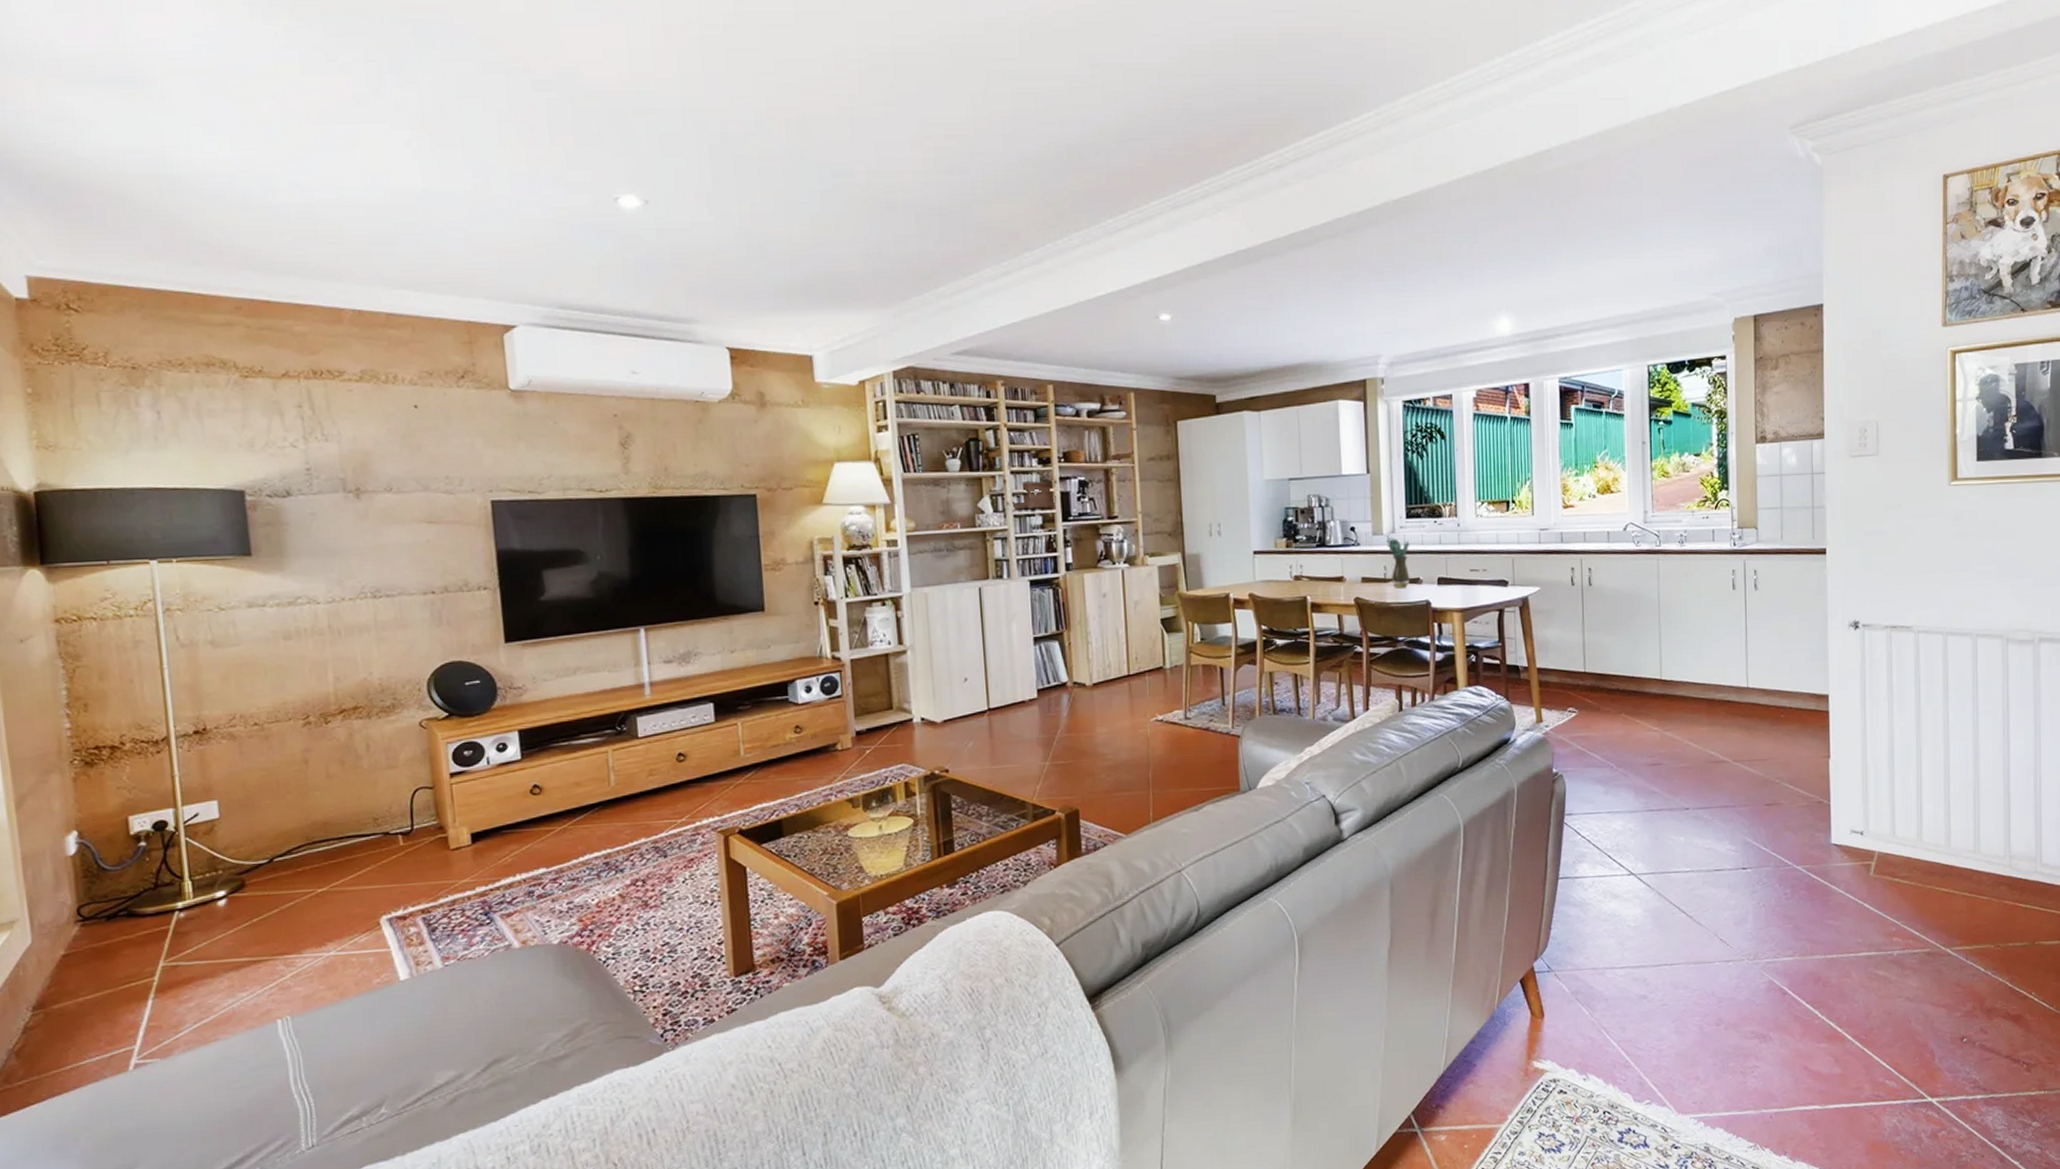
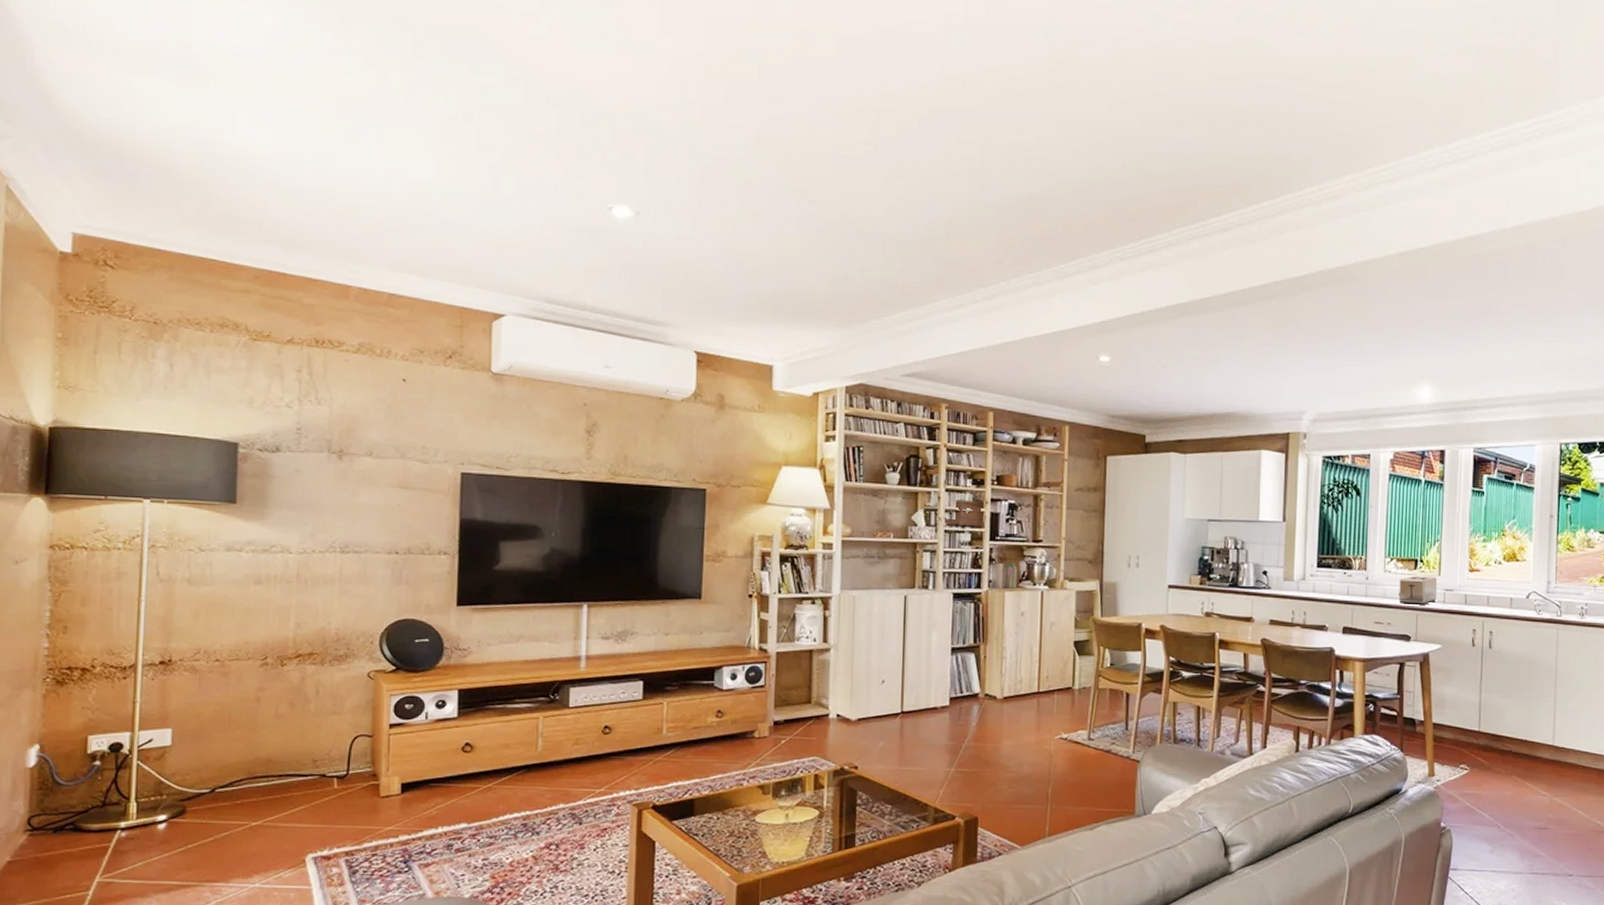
books: none [1065,542,1096,573] -> present [988,562,1018,590]
vase: present [1386,535,1410,590] -> none [1296,582,1319,635]
toaster: none [1492,517,1532,549] -> present [1399,576,1438,606]

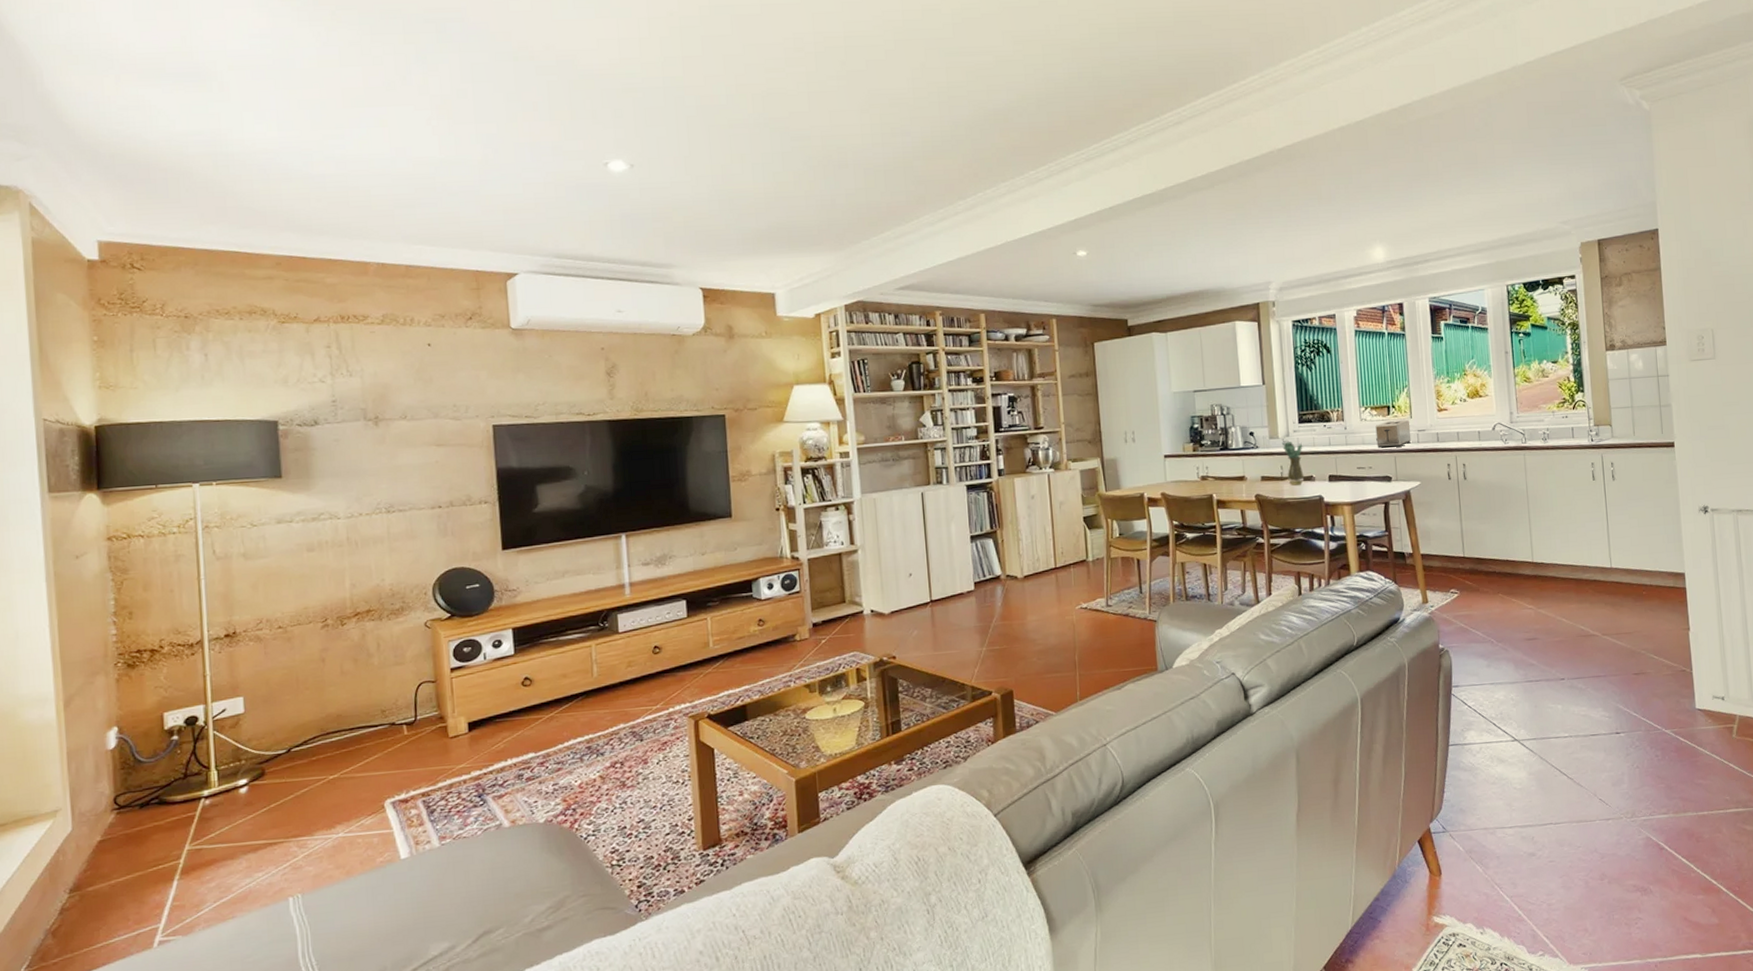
decorative box: present [943,500,986,529] -> none [950,398,989,425]
books: present [988,562,1018,590] -> none [997,450,1025,478]
vase: none [1296,582,1319,635] -> present [1282,439,1304,487]

